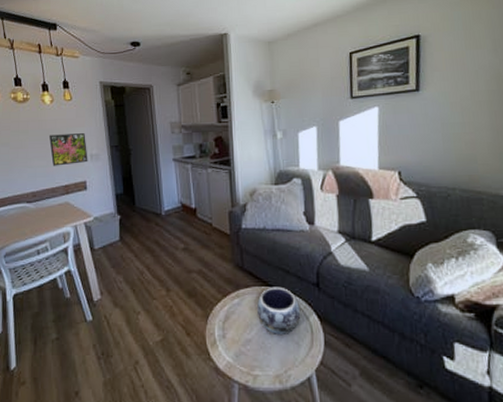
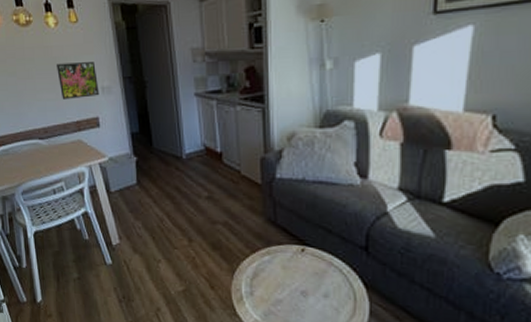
decorative bowl: present [256,286,301,336] -> none [290,246,343,300]

